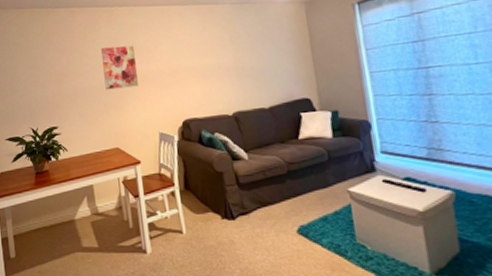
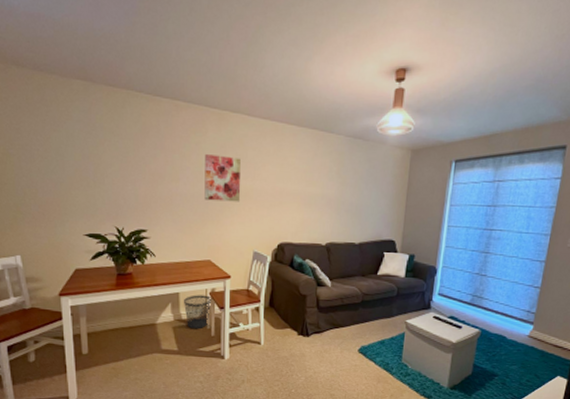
wastebasket: none [98,184,126,222] -> present [184,295,212,329]

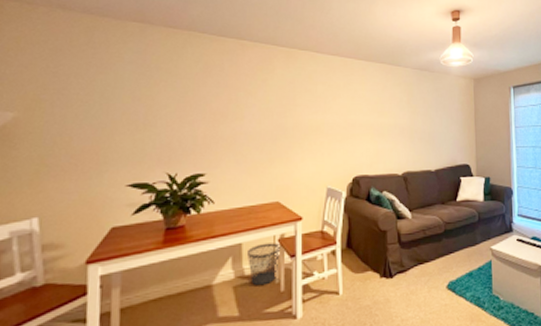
wall art: present [204,153,241,202] -> none [272,90,311,137]

